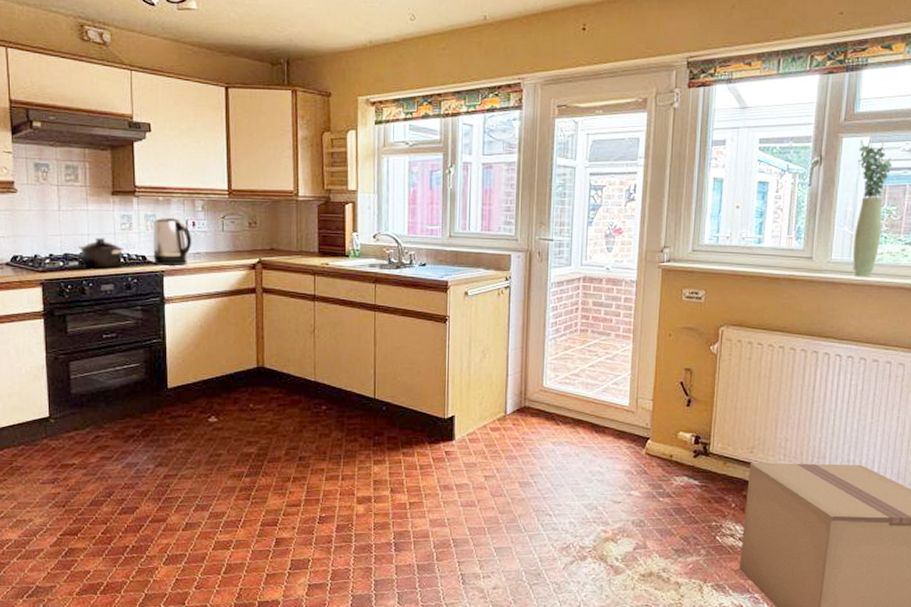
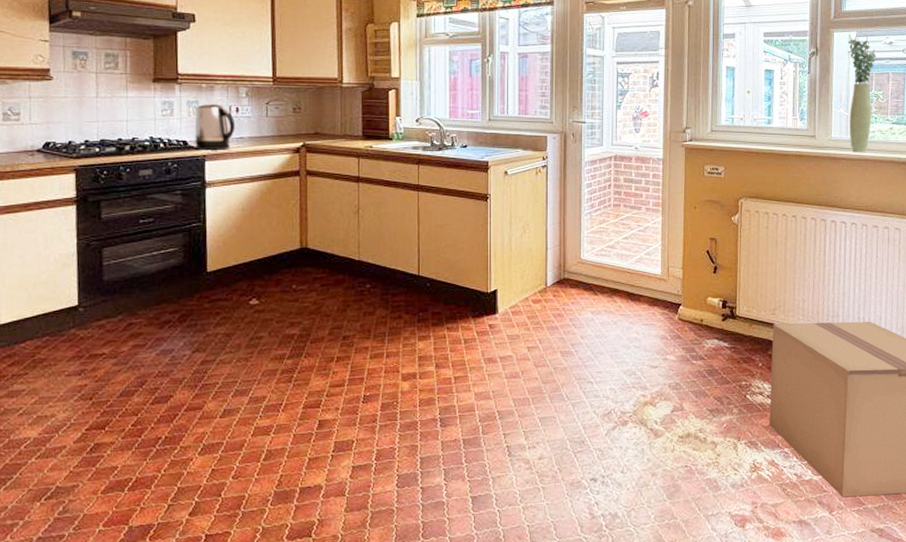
saucepan: present [79,237,124,269] -> none [116,123,165,154]

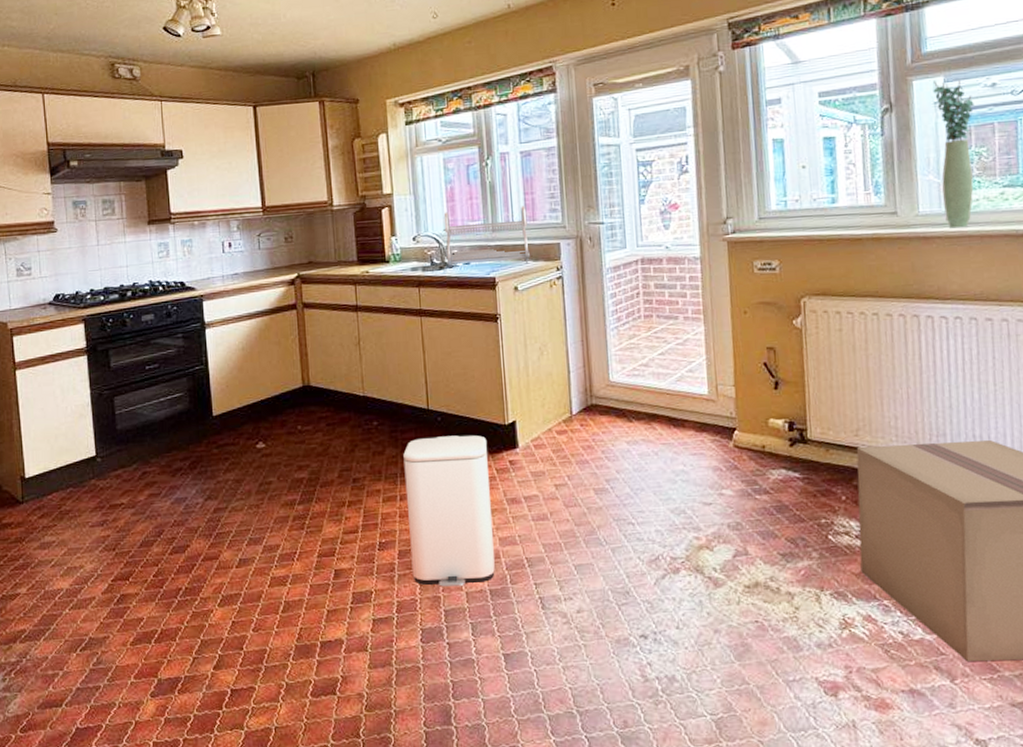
kettle: present [195,104,236,150] -> none [190,241,230,290]
pedal bin: none [392,300,471,438] -> present [403,435,496,588]
dish rack: none [444,99,520,151] -> present [443,206,530,269]

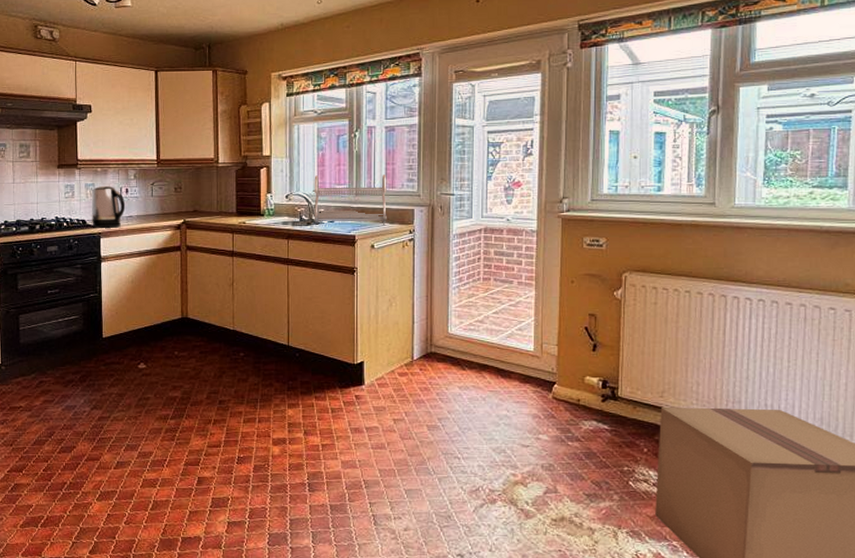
kettle: none [190,241,230,290] -> present [92,186,126,228]
pedal bin: present [403,435,496,588] -> none [264,370,338,501]
vase: present [933,80,974,229] -> none [757,88,793,221]

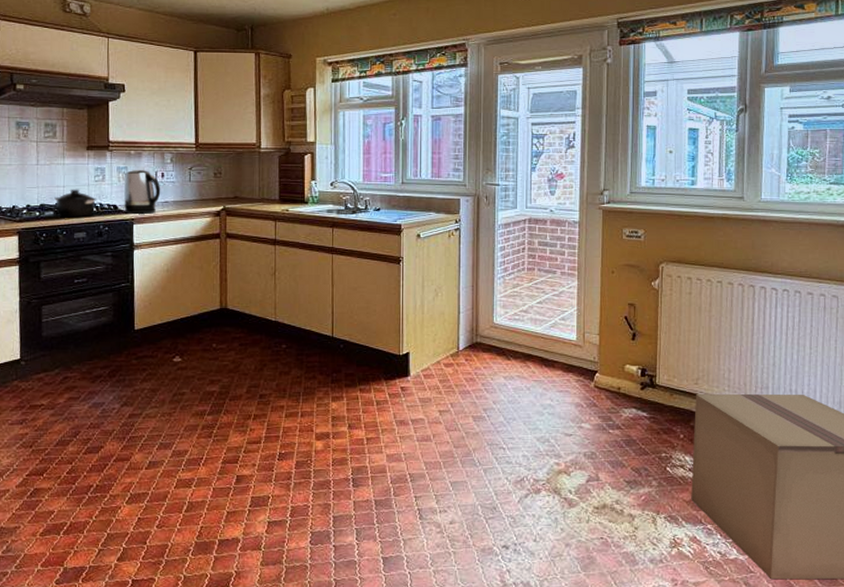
saucepan: none [29,205,67,233] -> present [54,189,97,218]
dish rack: present [313,175,387,225] -> none [358,163,433,214]

